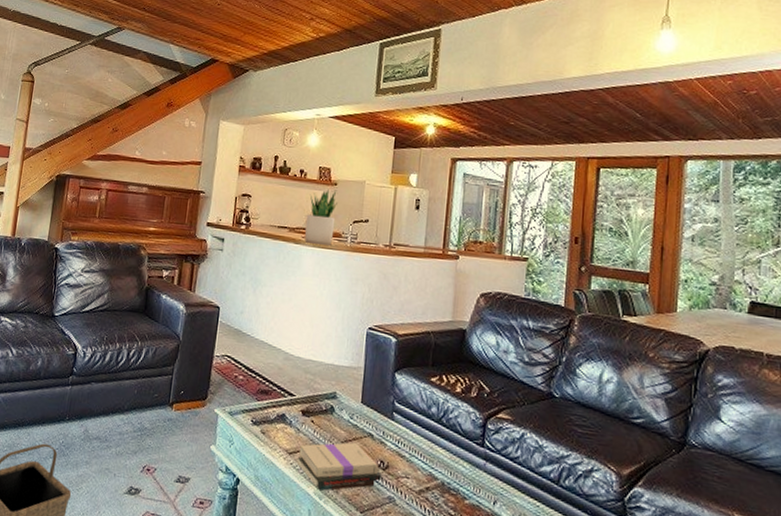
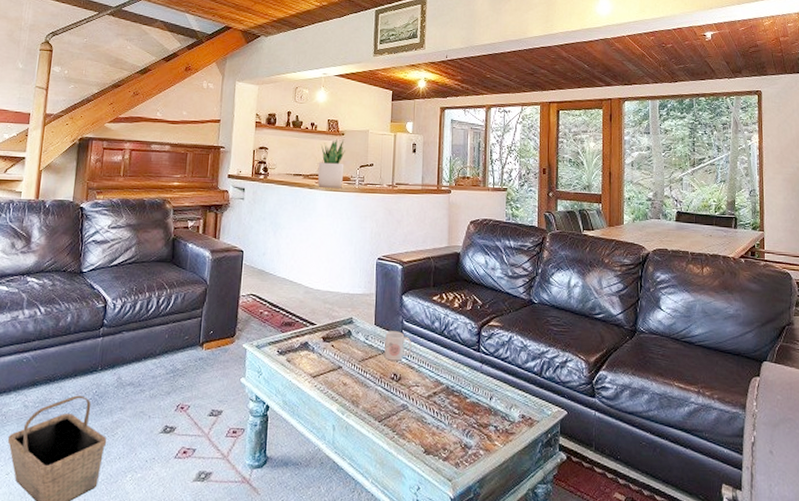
books: present [296,442,382,491] -> none [320,360,395,407]
mug: none [370,411,404,447] -> present [384,331,412,361]

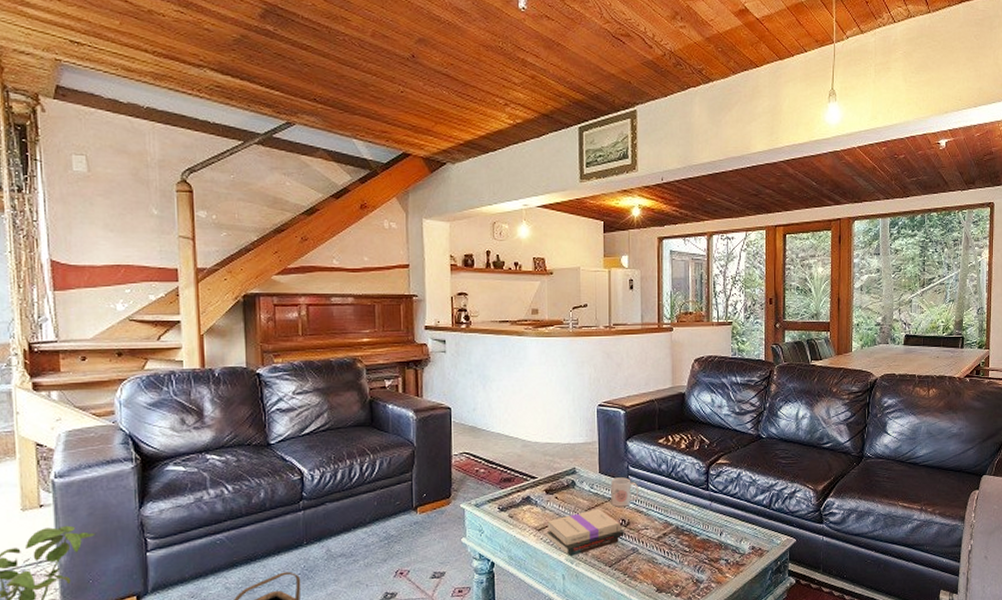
planter: present [317,139,345,190] -> none [526,279,556,335]
books: none [320,360,395,407] -> present [546,508,624,556]

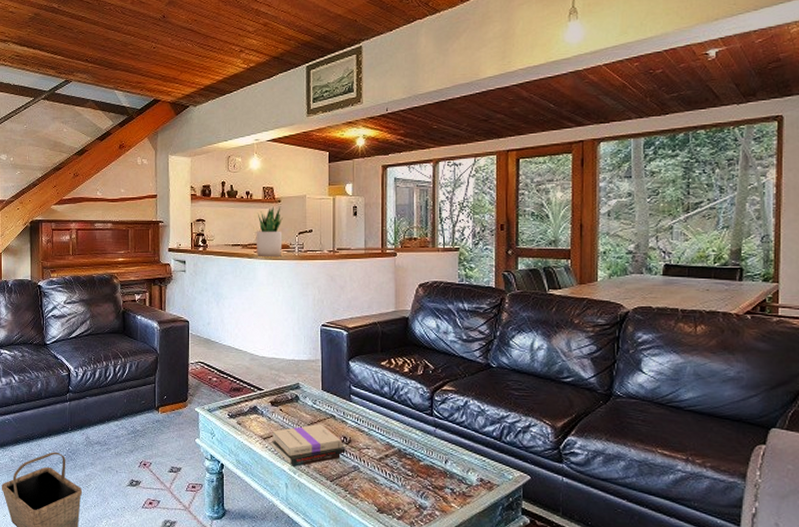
planter: none [526,279,556,335] -> present [256,206,283,258]
mug: present [611,477,639,507] -> none [333,396,361,425]

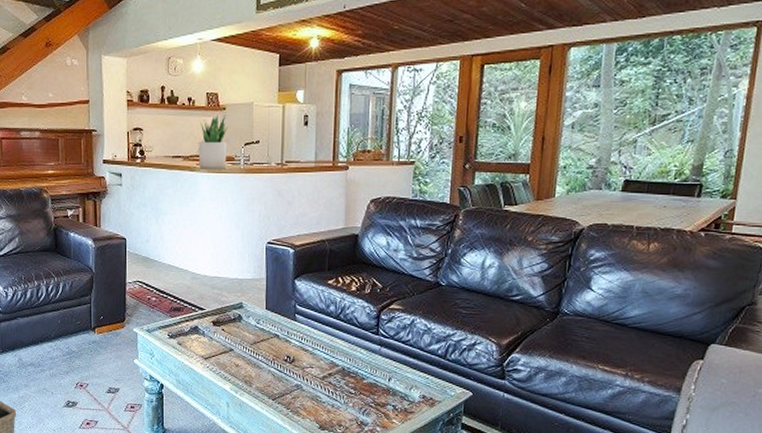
books: present [271,423,346,467] -> none [212,343,289,386]

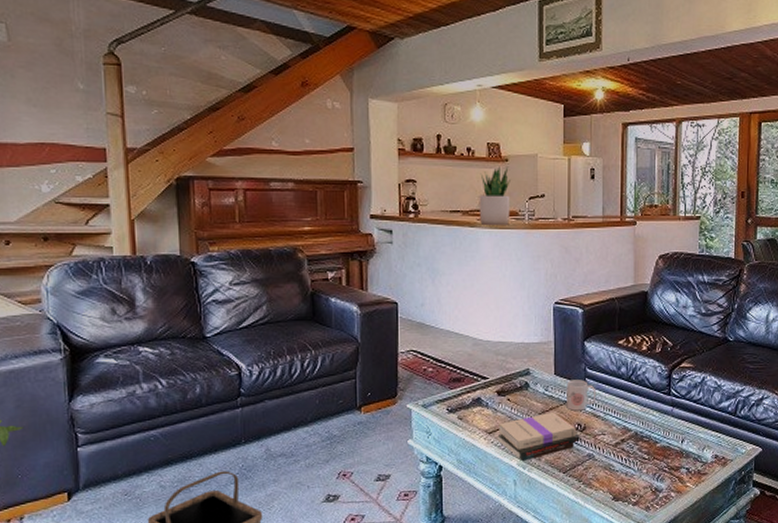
books: none [212,343,289,386] -> present [497,411,580,461]
mug: none [277,315,306,344] -> present [566,380,597,411]

